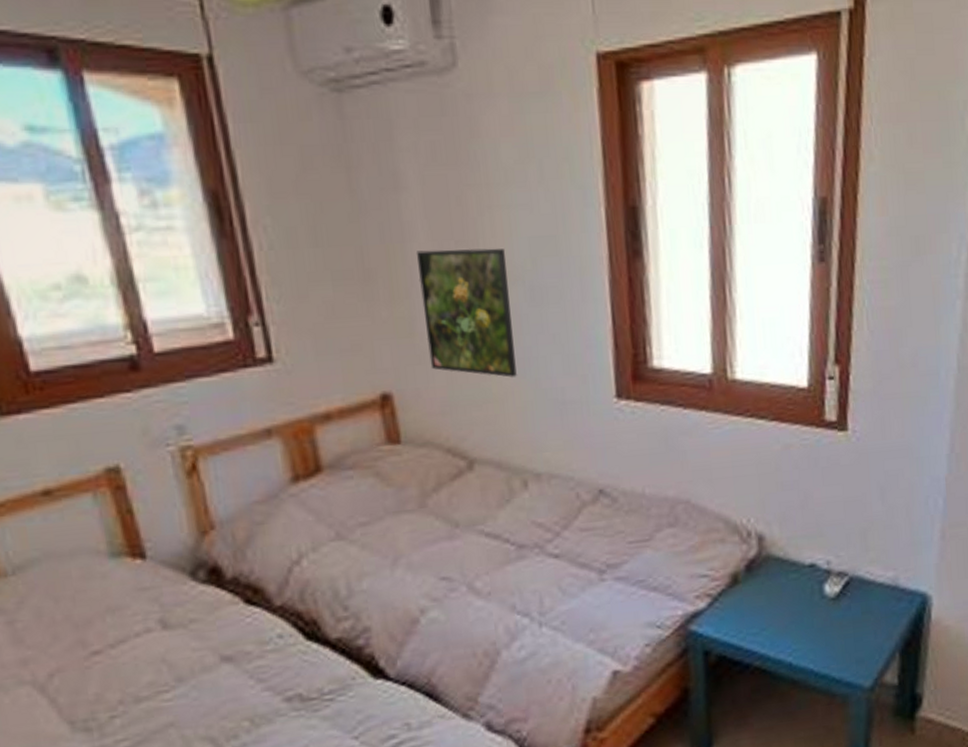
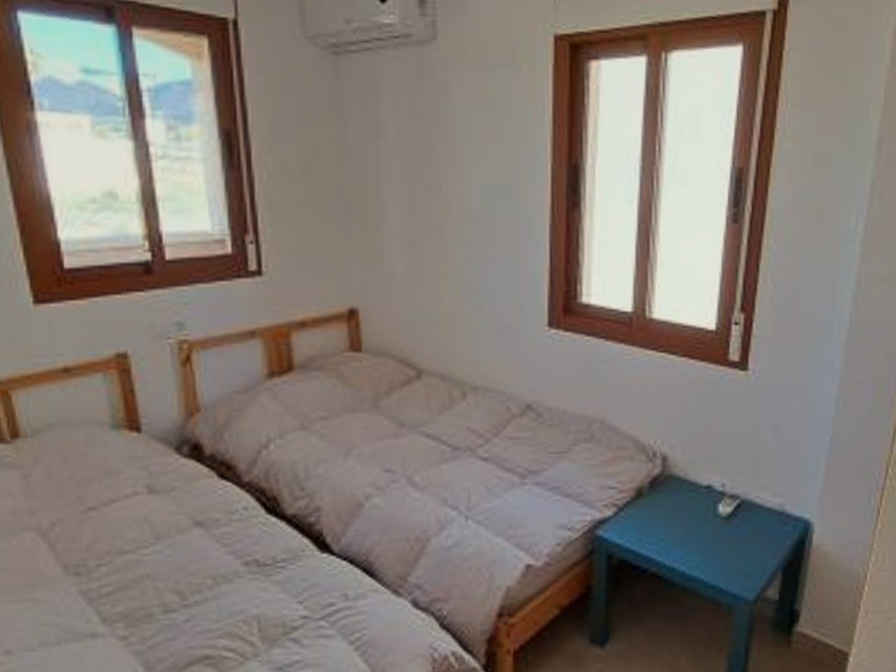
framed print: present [417,248,517,378] -> none [389,190,465,302]

